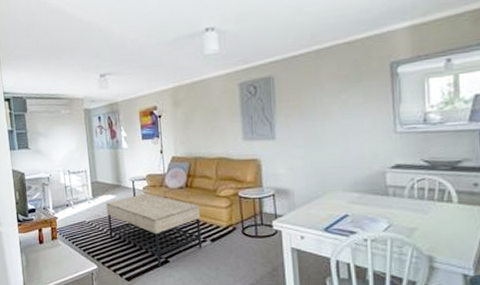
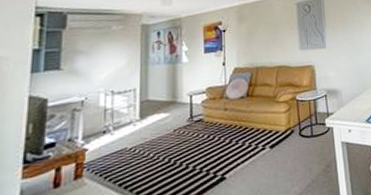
coffee table: present [106,193,202,266] -> none [156,107,261,186]

